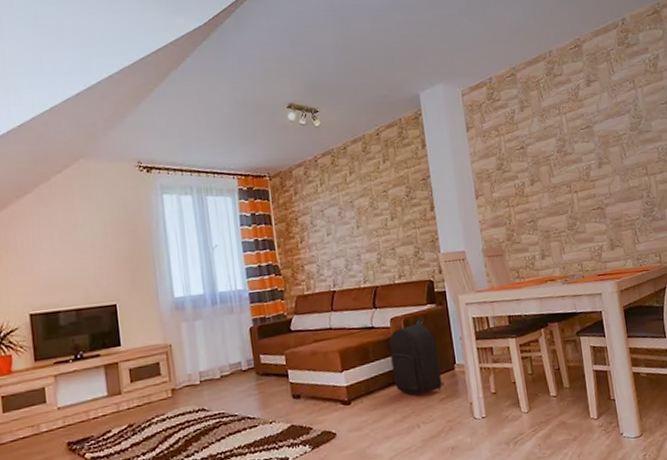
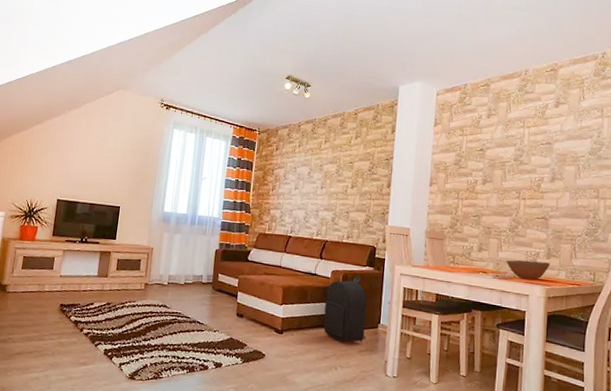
bowl: none [571,254,616,278] -> present [506,260,550,281]

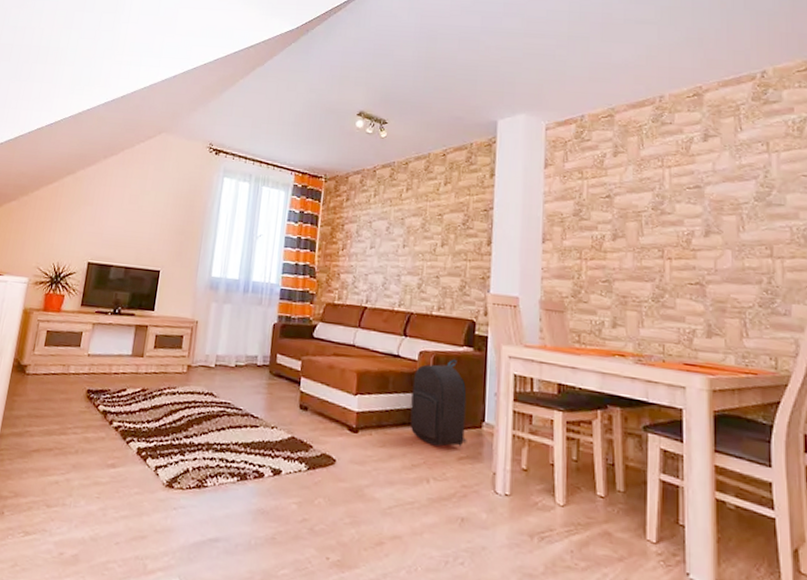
bowl: present [506,260,550,281] -> none [650,339,712,368]

